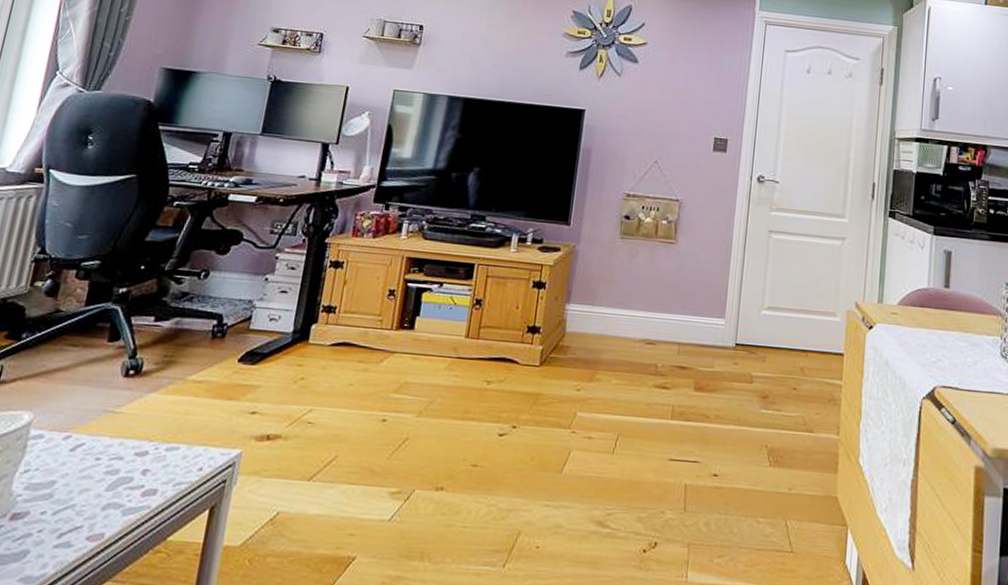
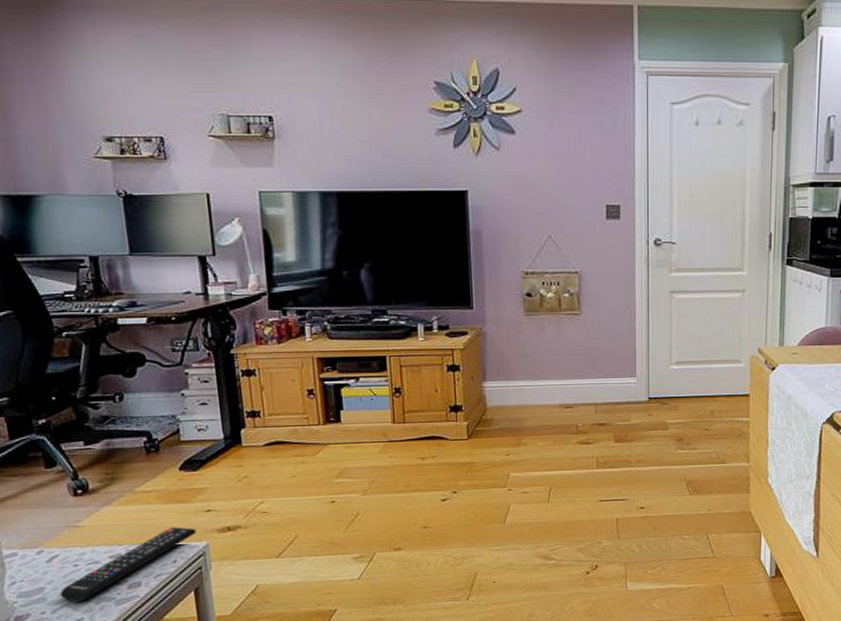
remote control: none [69,427,235,505] -> present [60,527,197,602]

